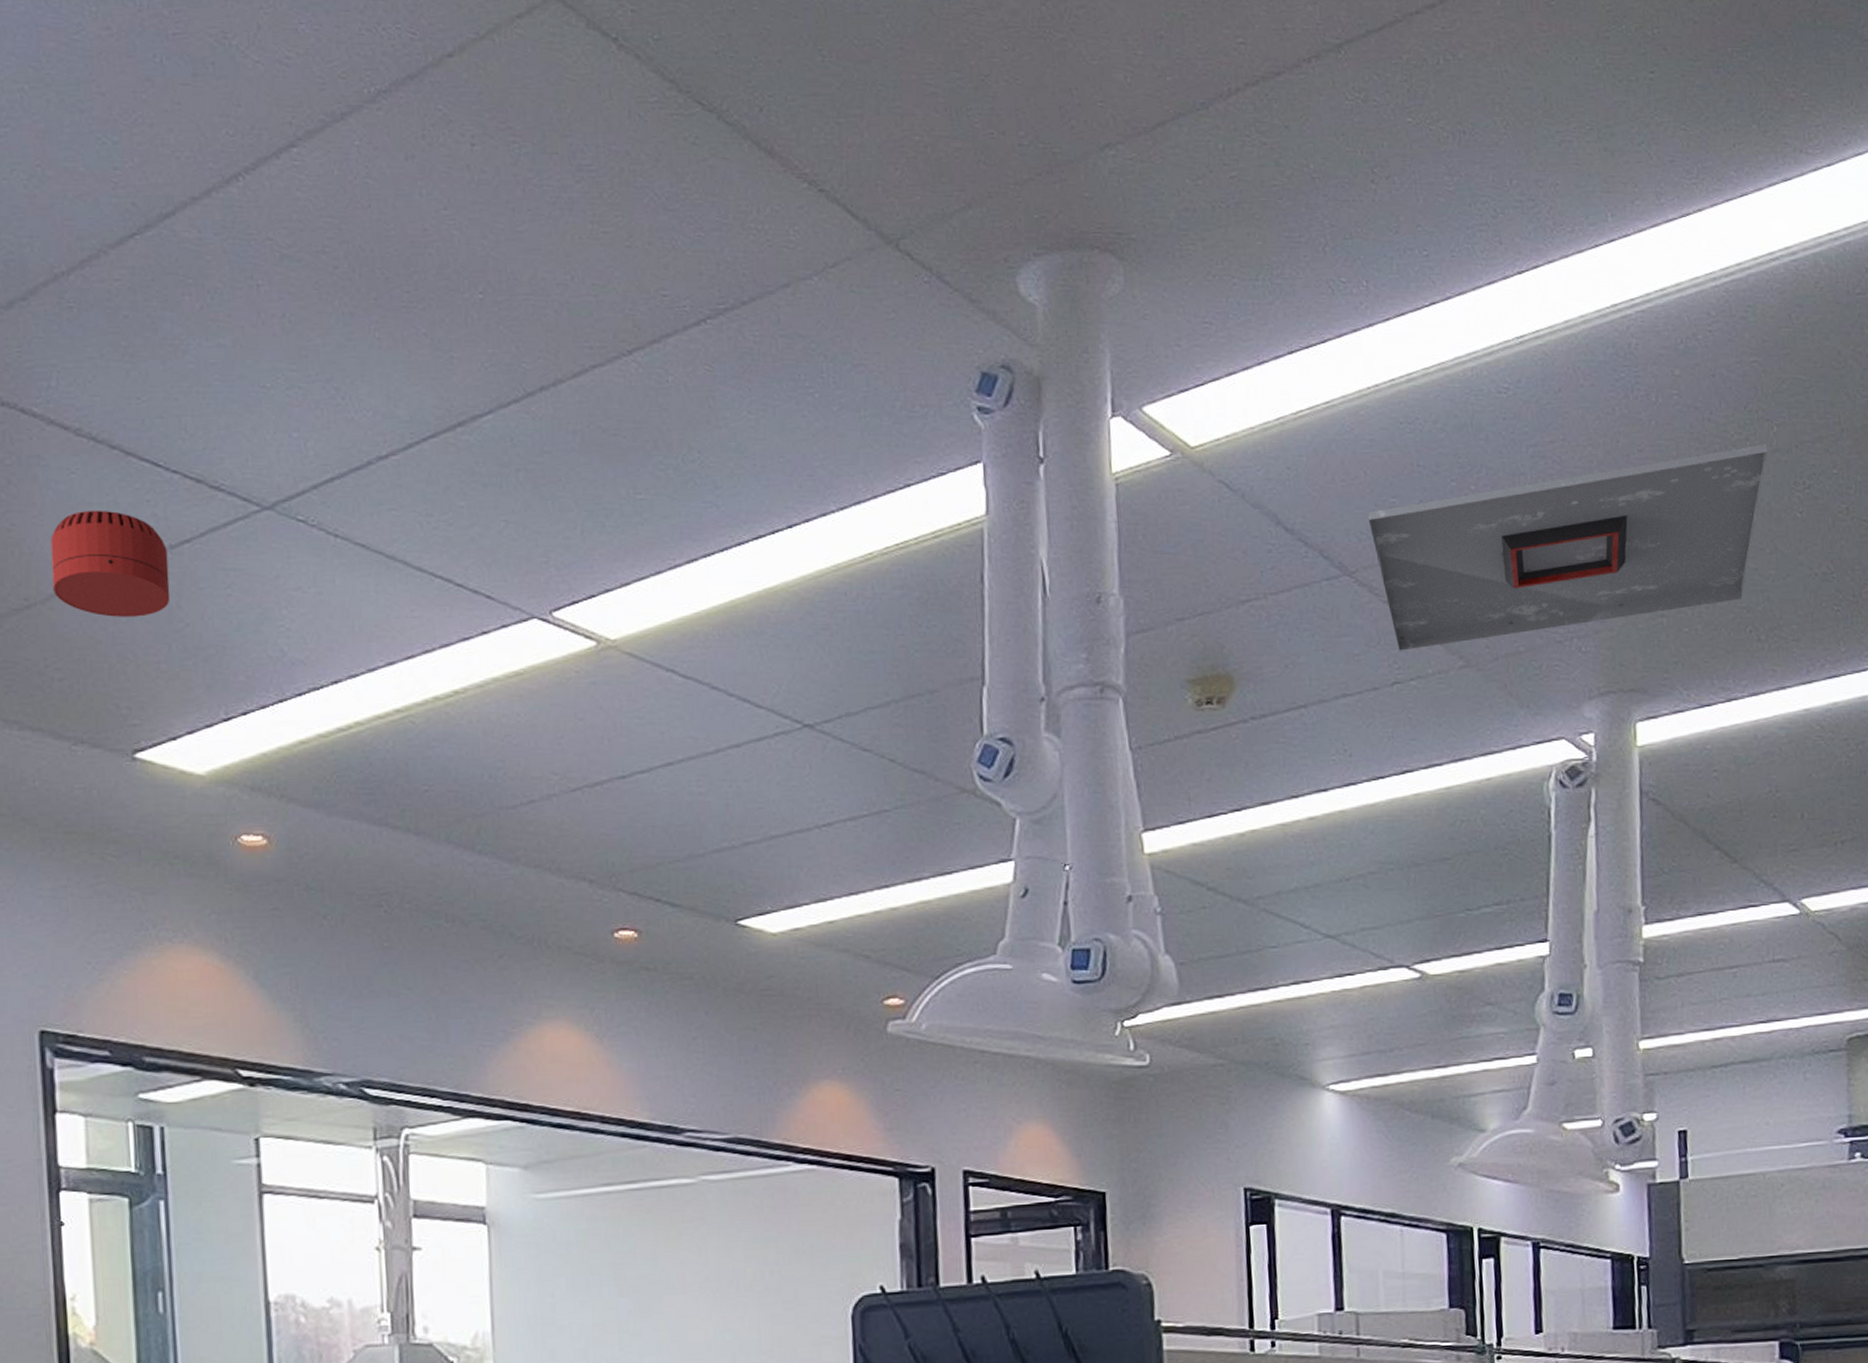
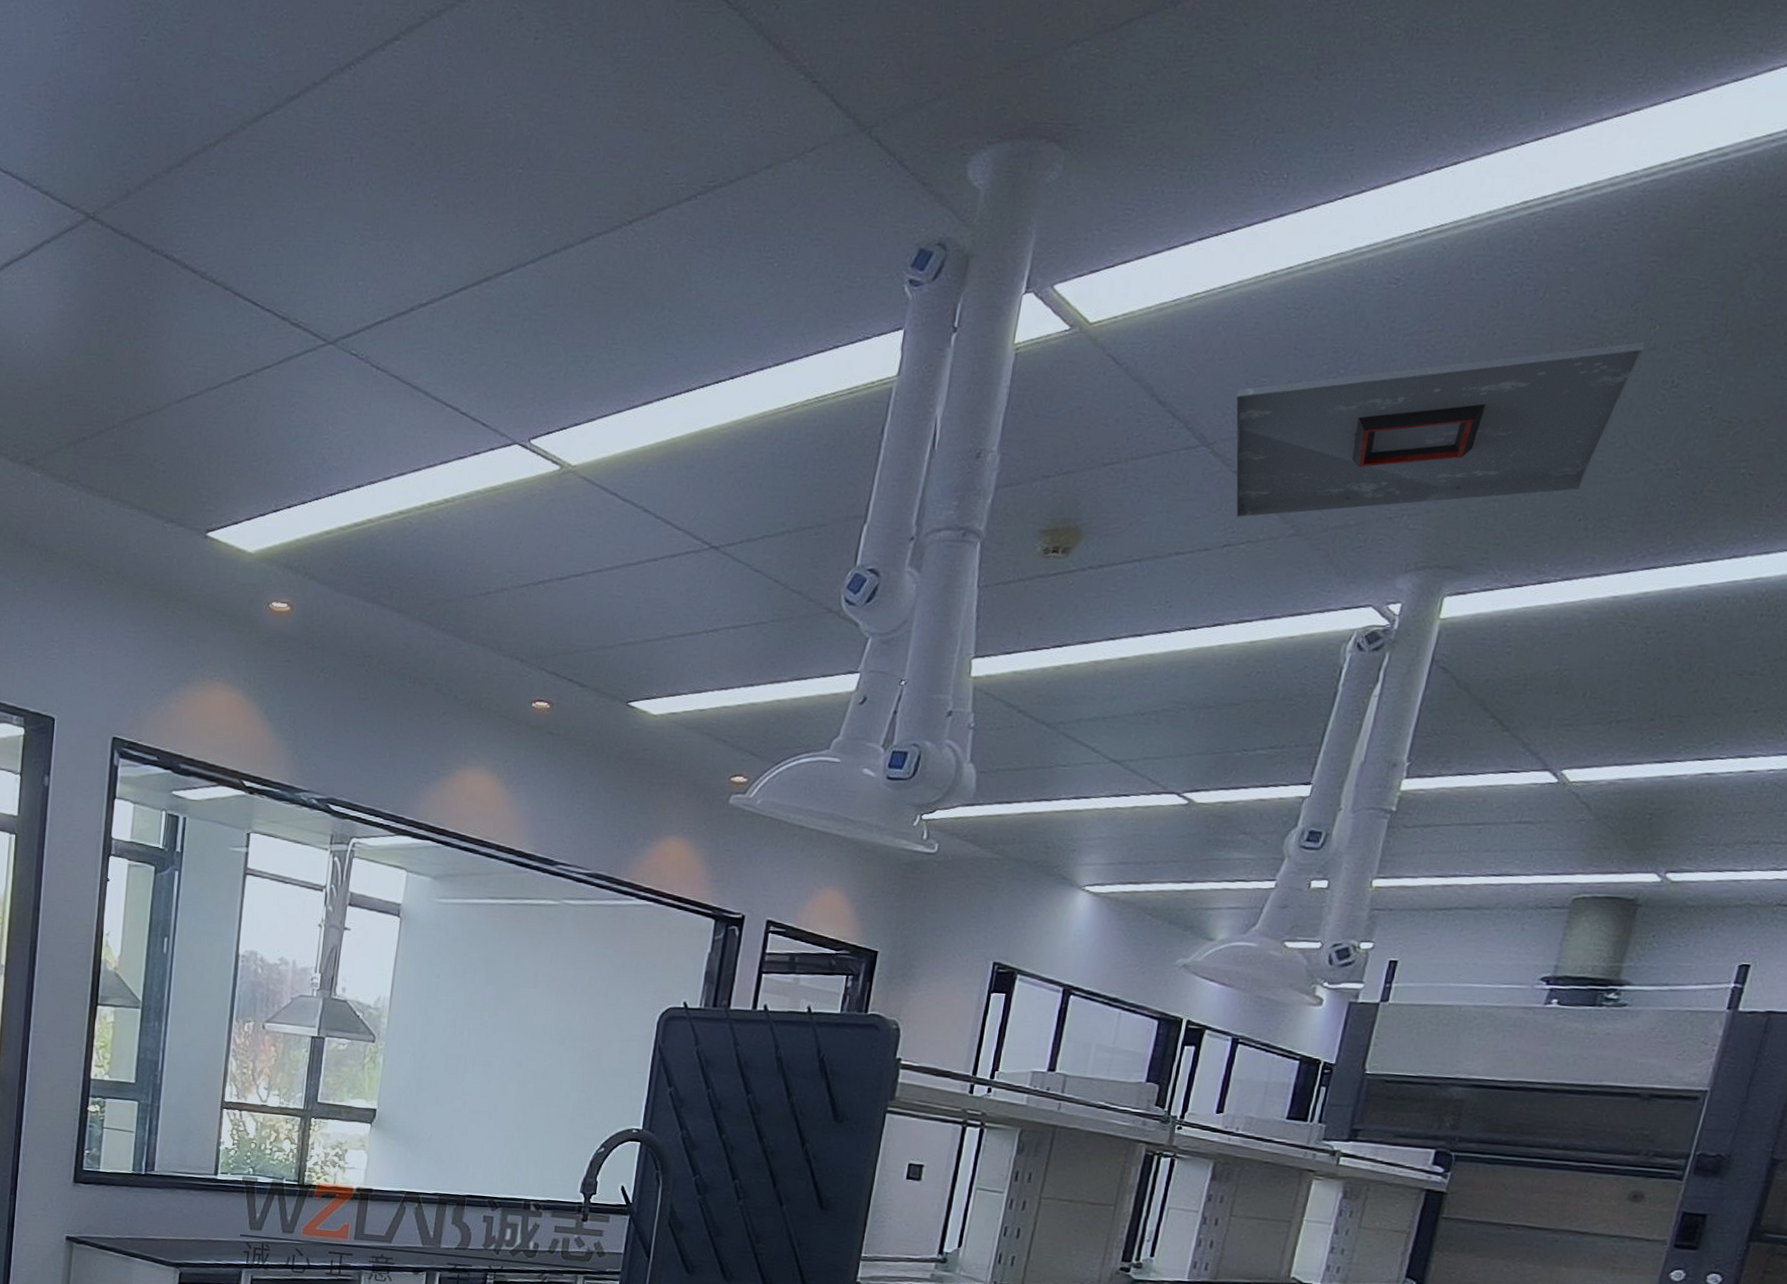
smoke detector: present [50,510,171,617] -> none [168,338,253,426]

